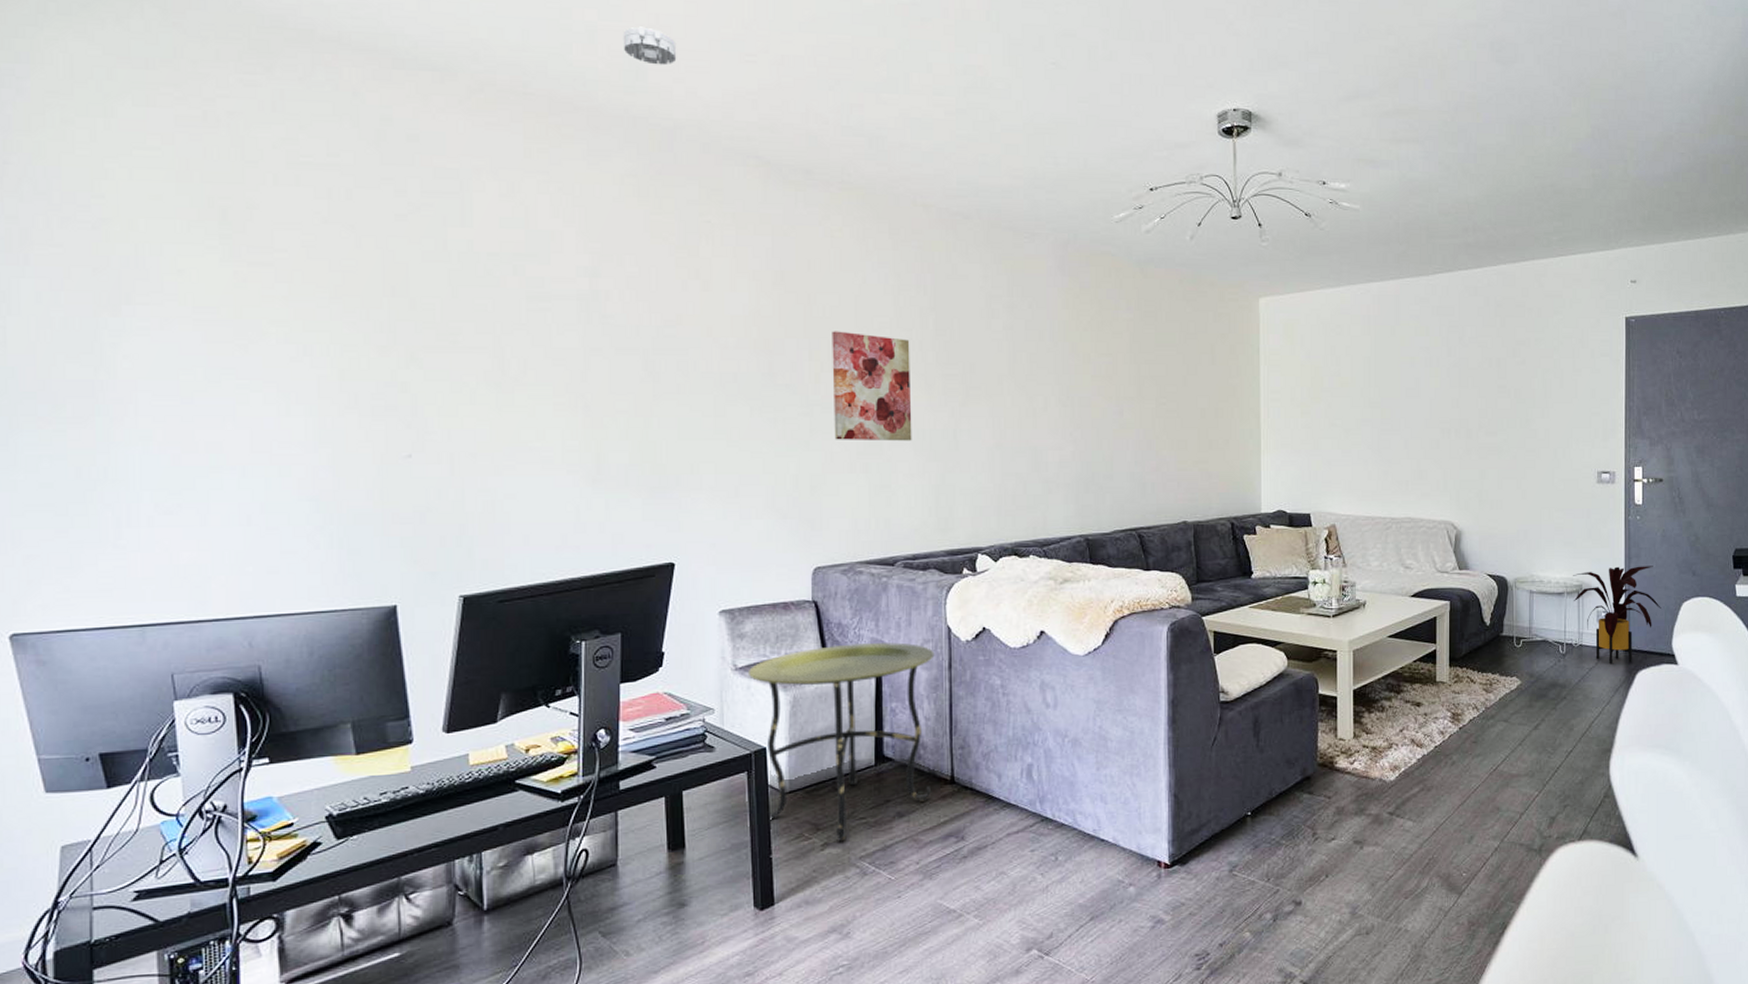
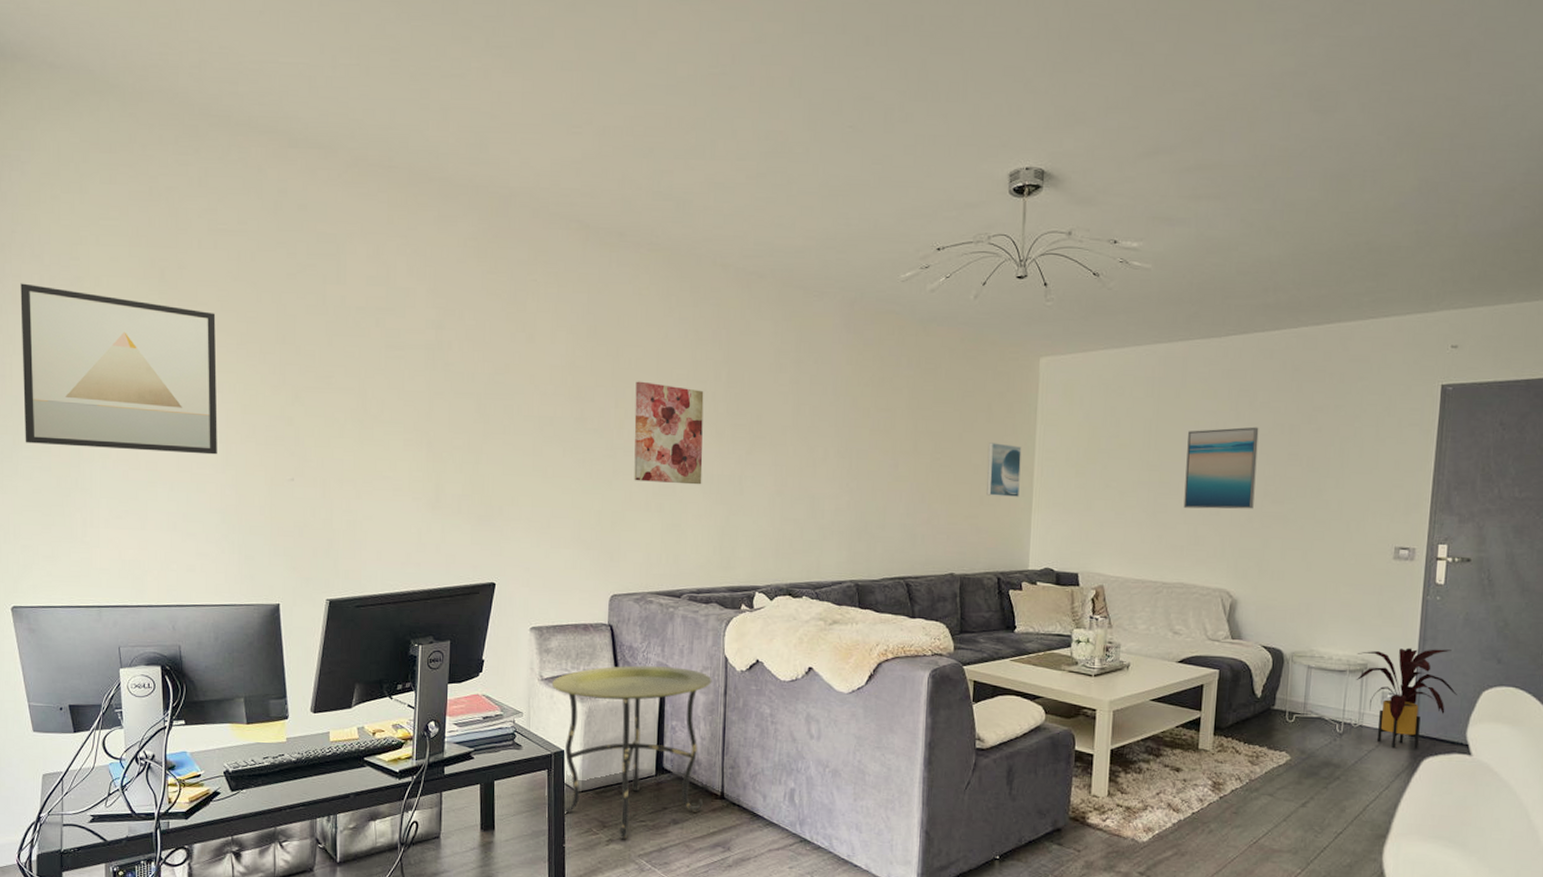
wall art: none [17,226,306,431] -> present [20,283,217,455]
smoke detector: present [623,26,677,66] -> none [470,104,515,139]
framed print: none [1213,385,1247,439] -> present [986,442,1022,497]
wall art: none [1405,361,1470,443] -> present [1183,427,1259,509]

